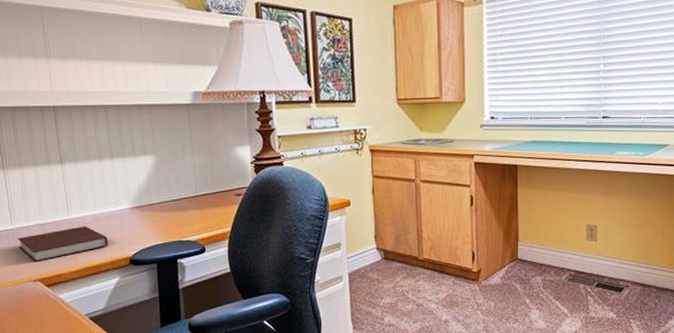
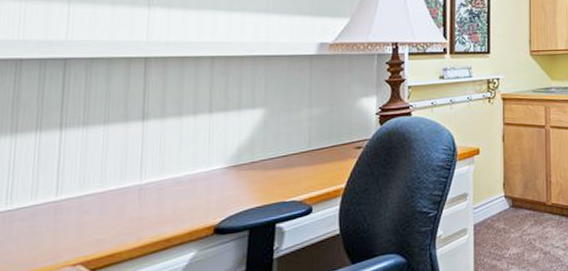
notebook: present [17,226,109,262] -> none [59,191,189,240]

